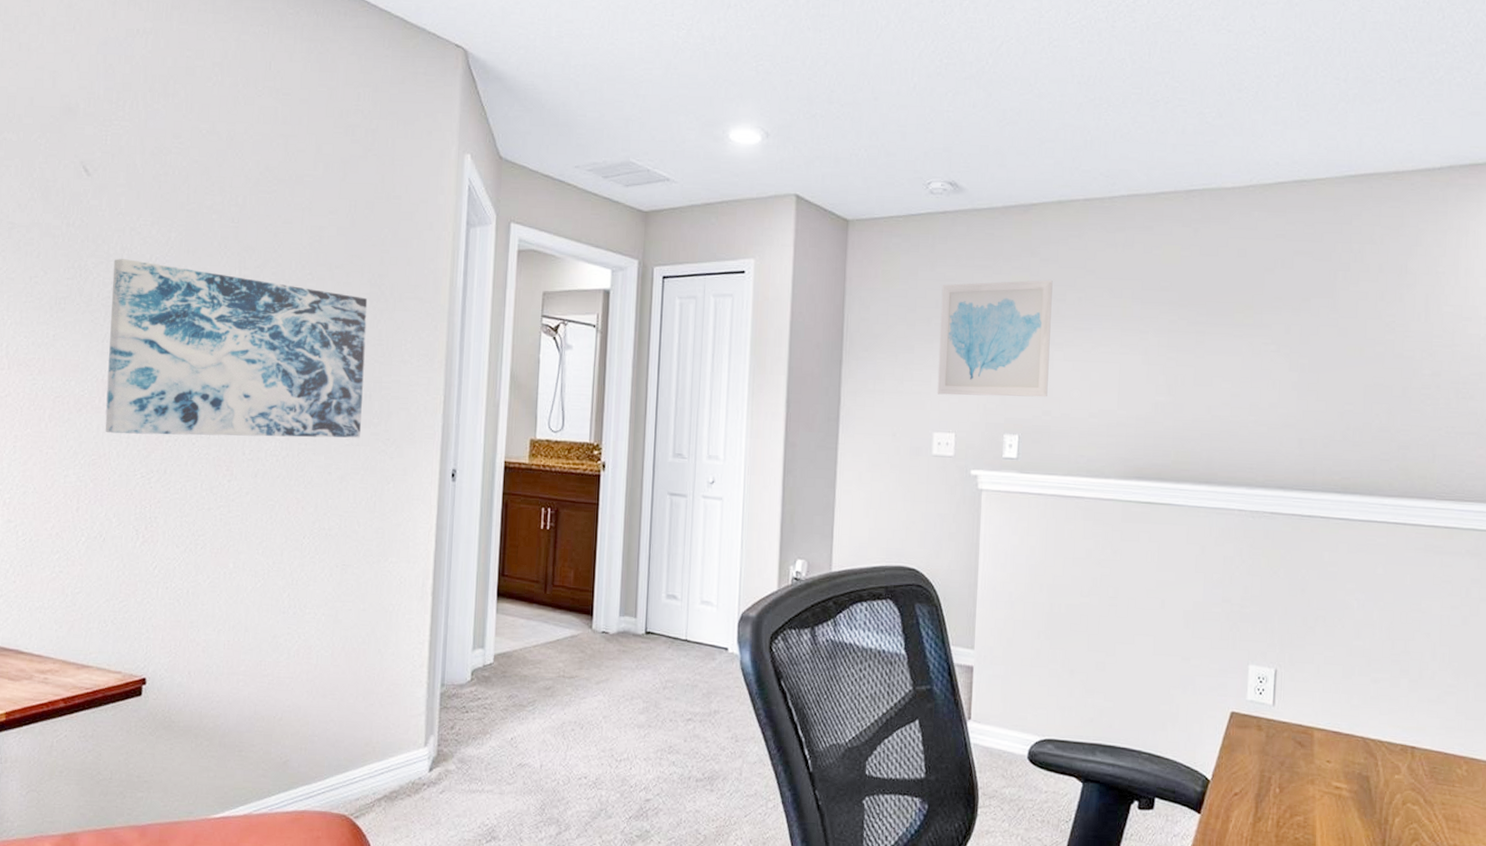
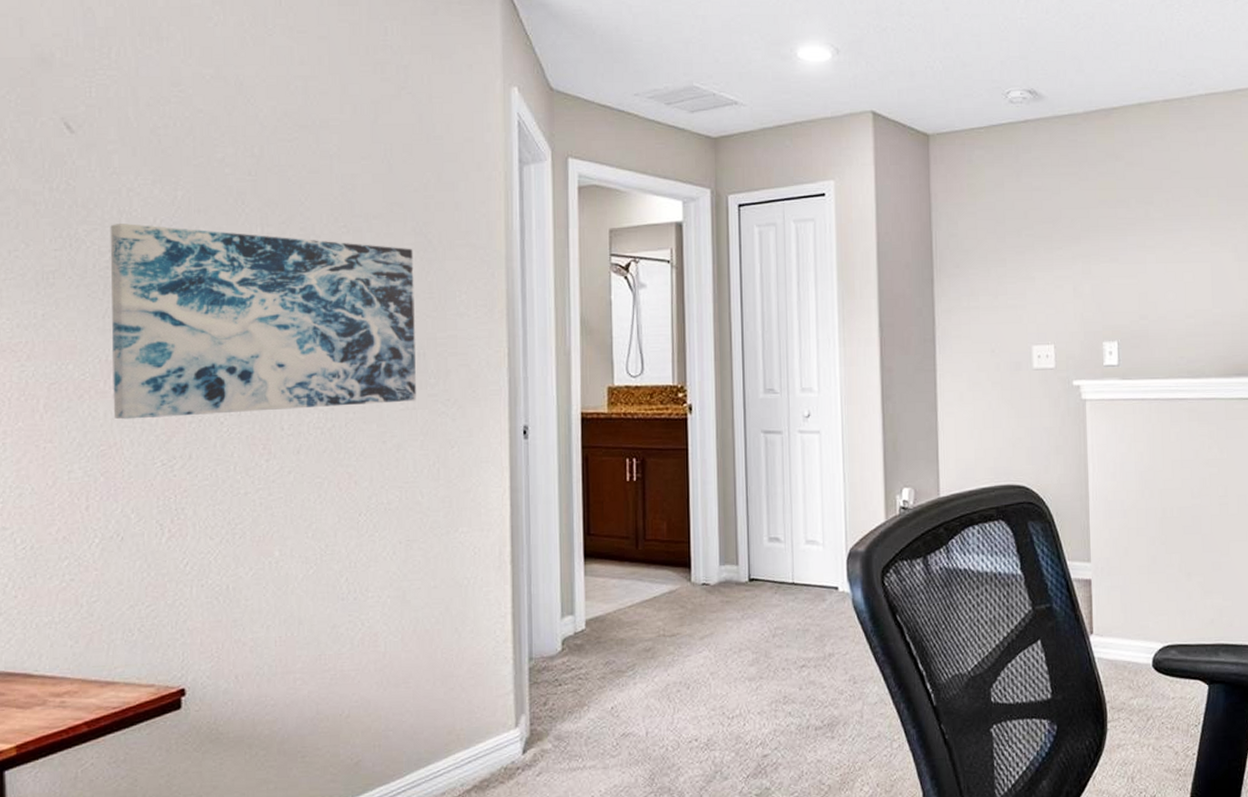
wall art: present [937,279,1053,397] -> none [1029,183,1143,307]

